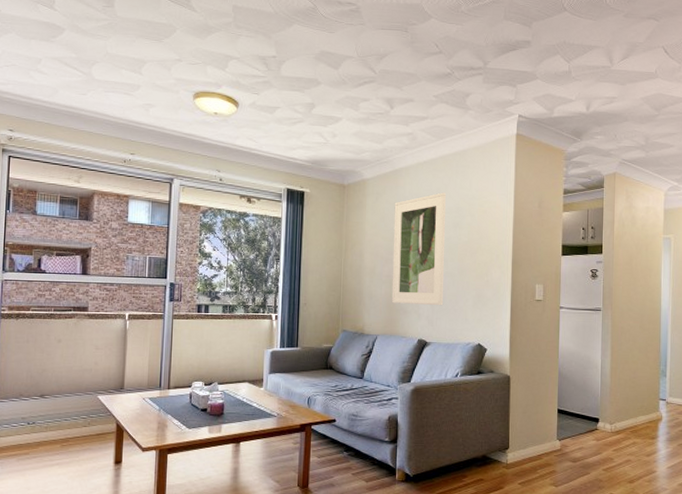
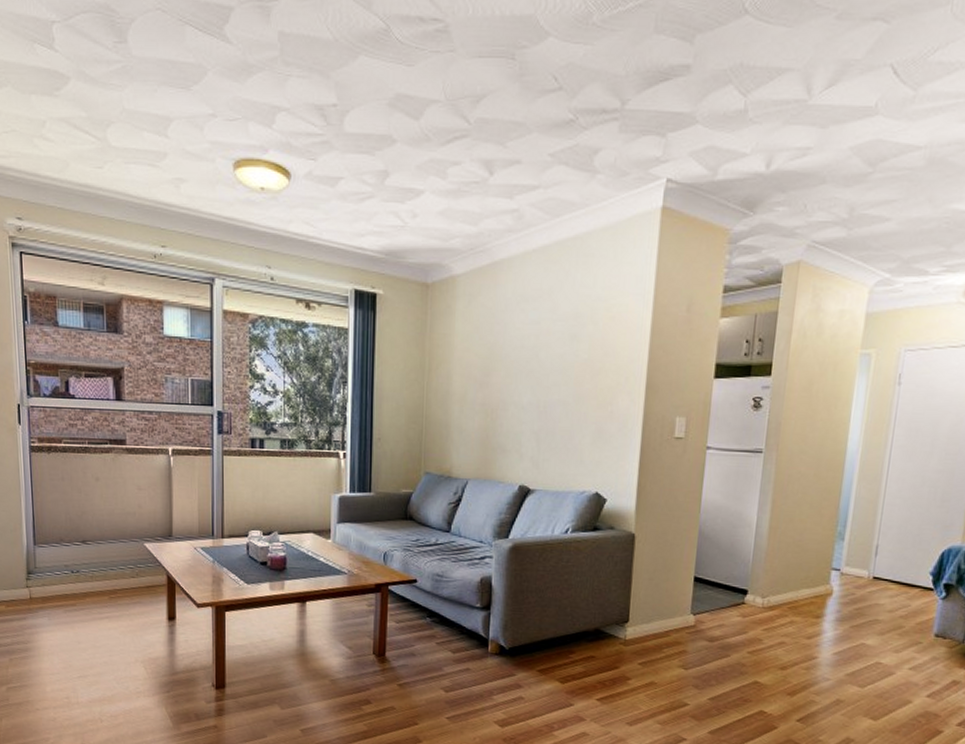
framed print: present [391,192,446,306] -> none [486,292,561,444]

